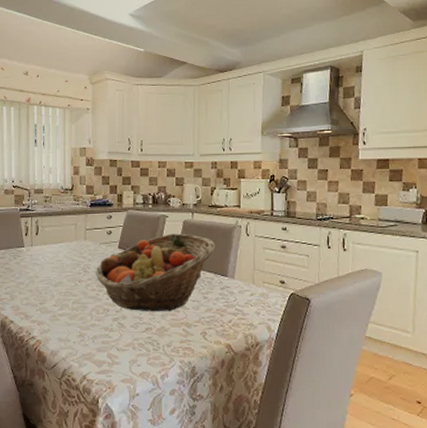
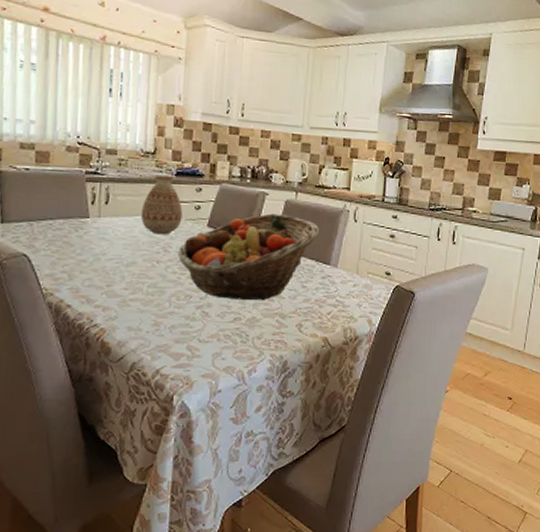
vase: none [64,207,97,258] -> present [140,175,183,235]

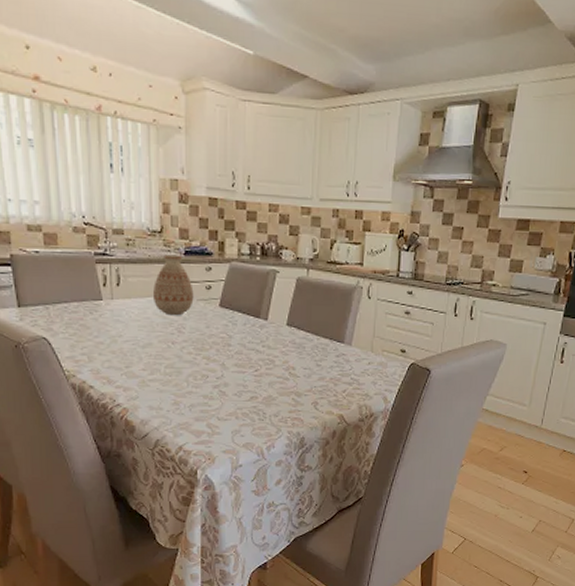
fruit basket: present [178,213,320,301] -> none [192,292,333,380]

